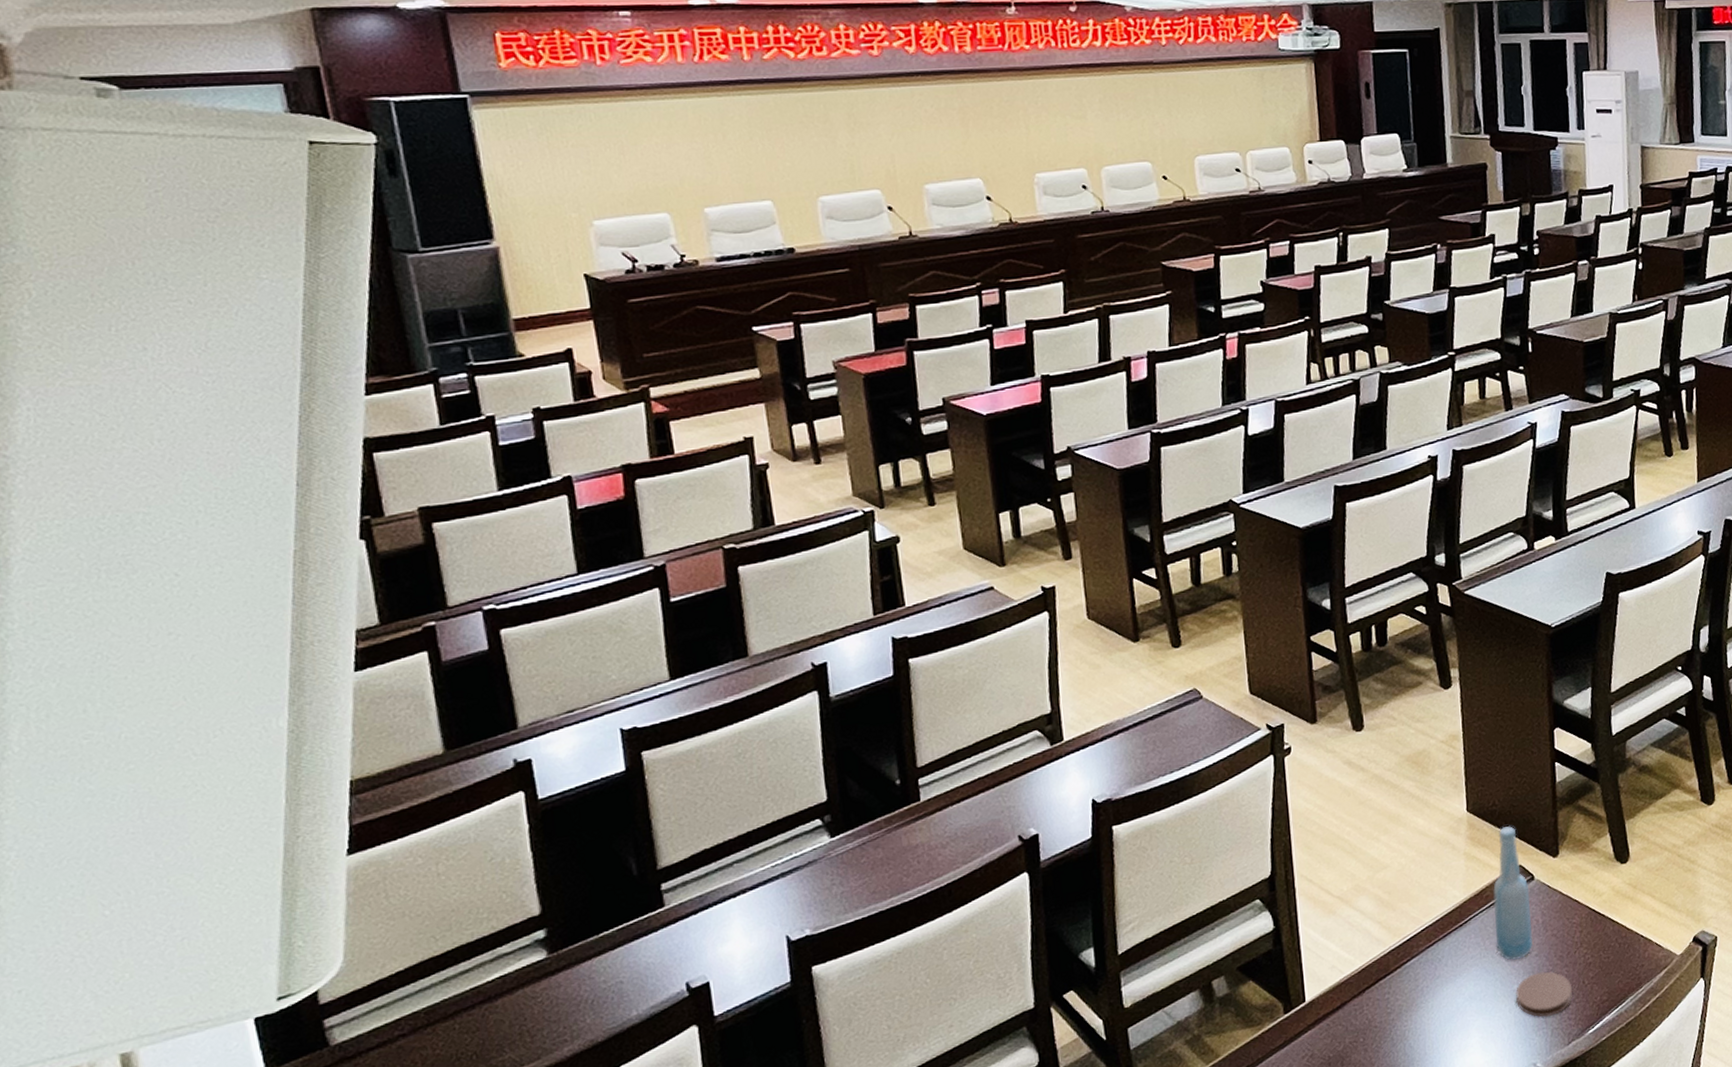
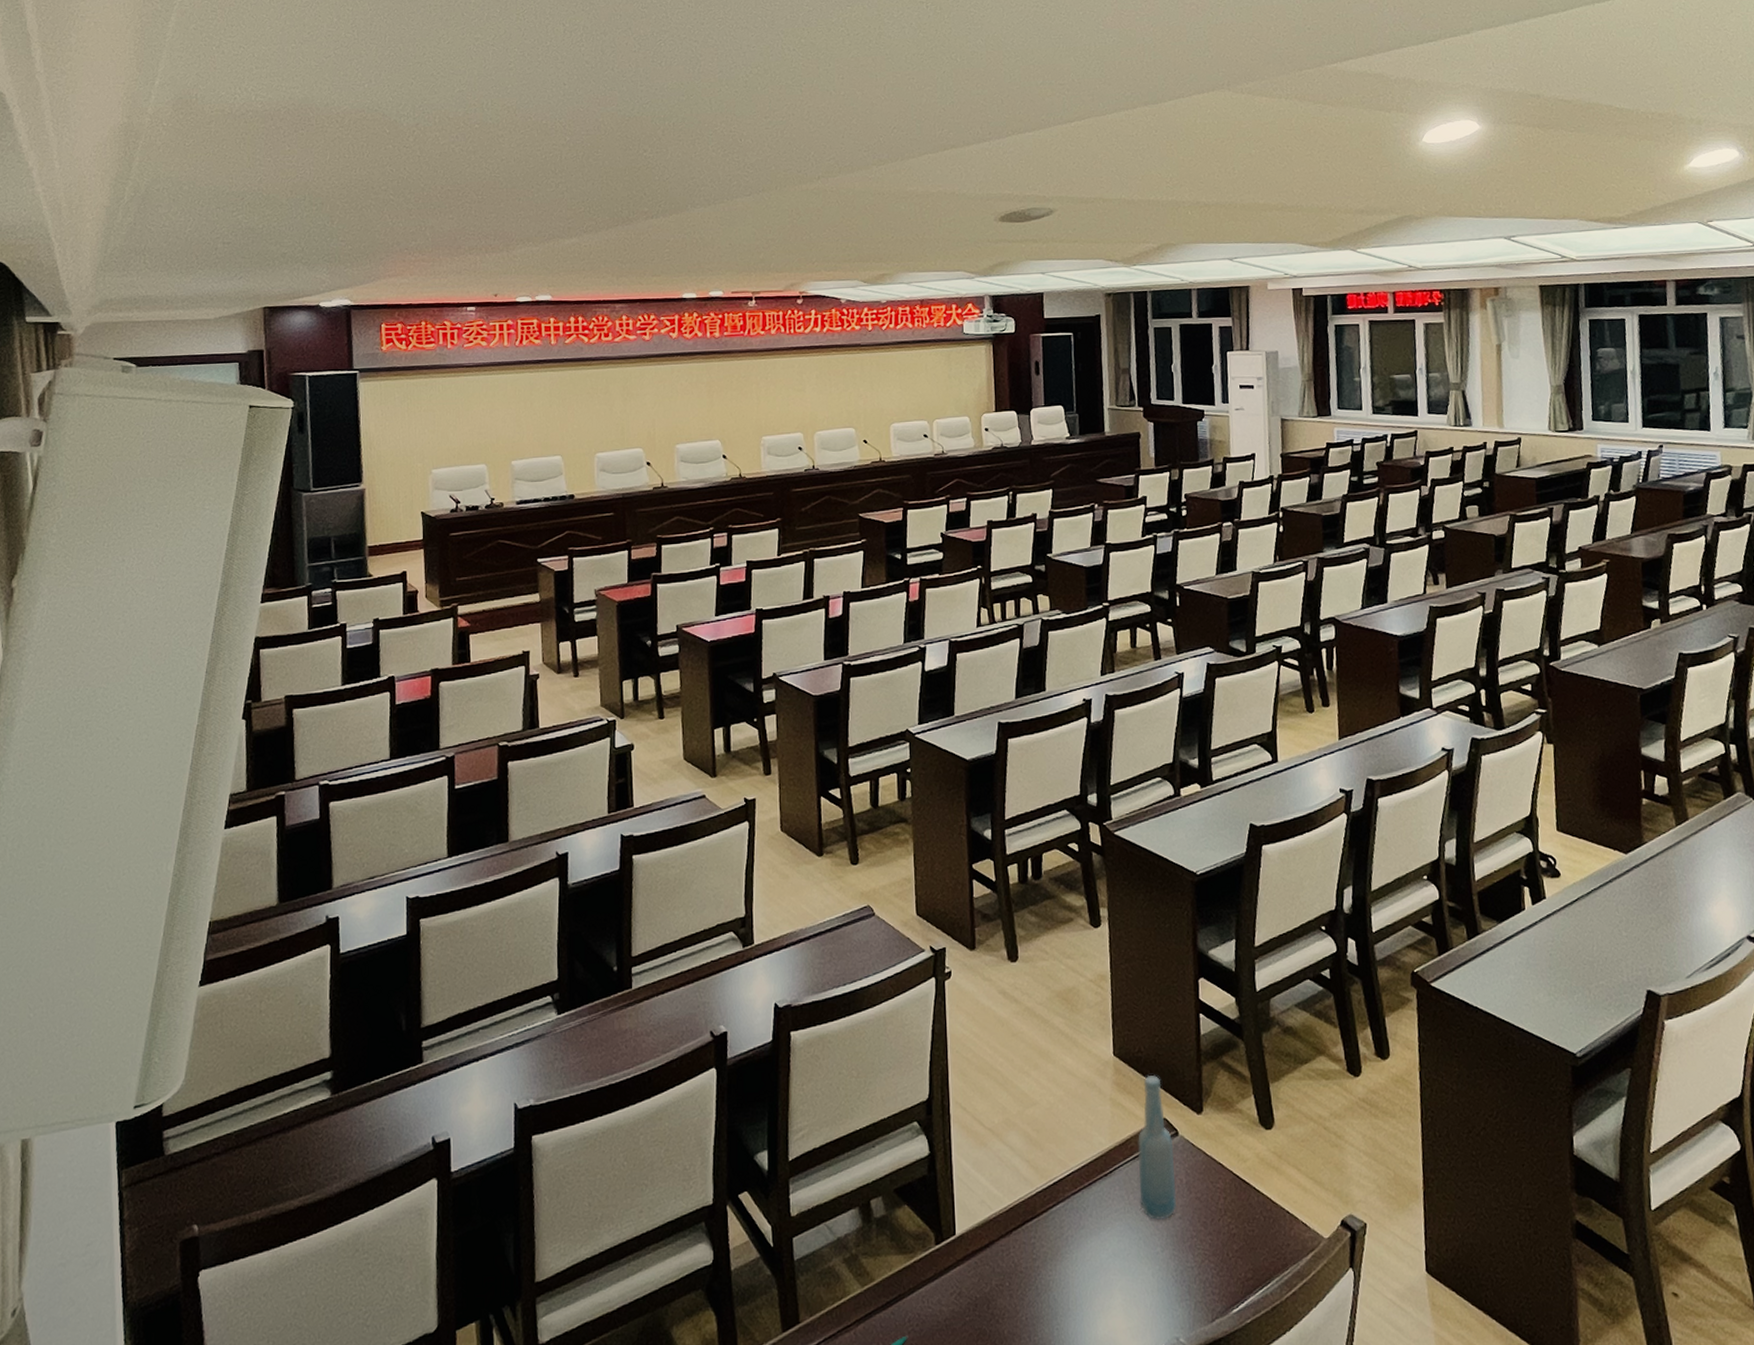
coaster: present [1515,971,1572,1017] -> none [1159,1236,1216,1287]

